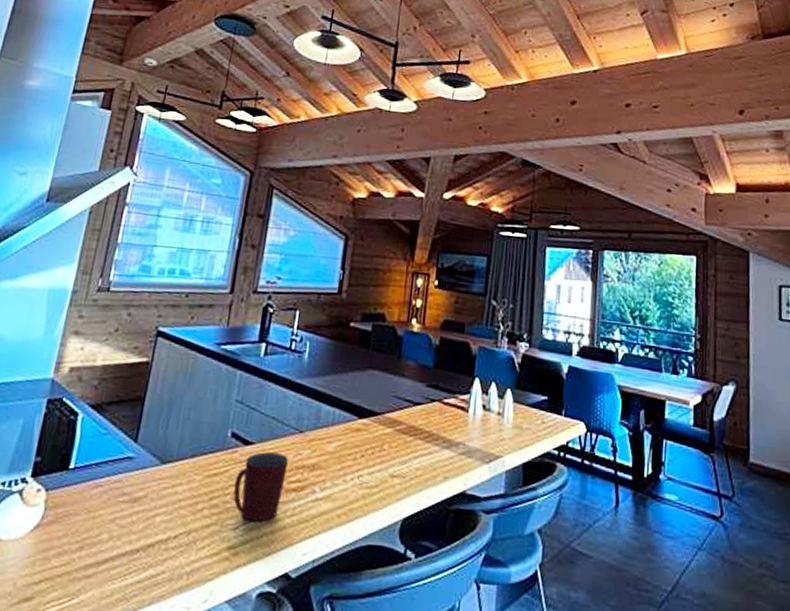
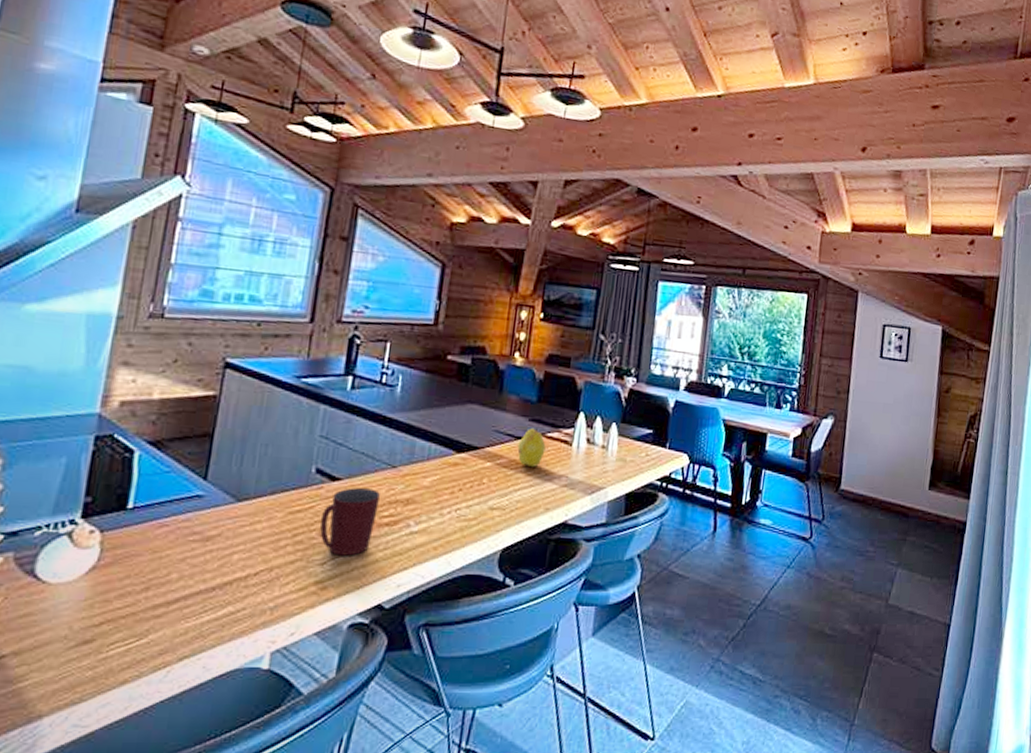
fruit: none [416,393,443,434] -> present [517,427,546,467]

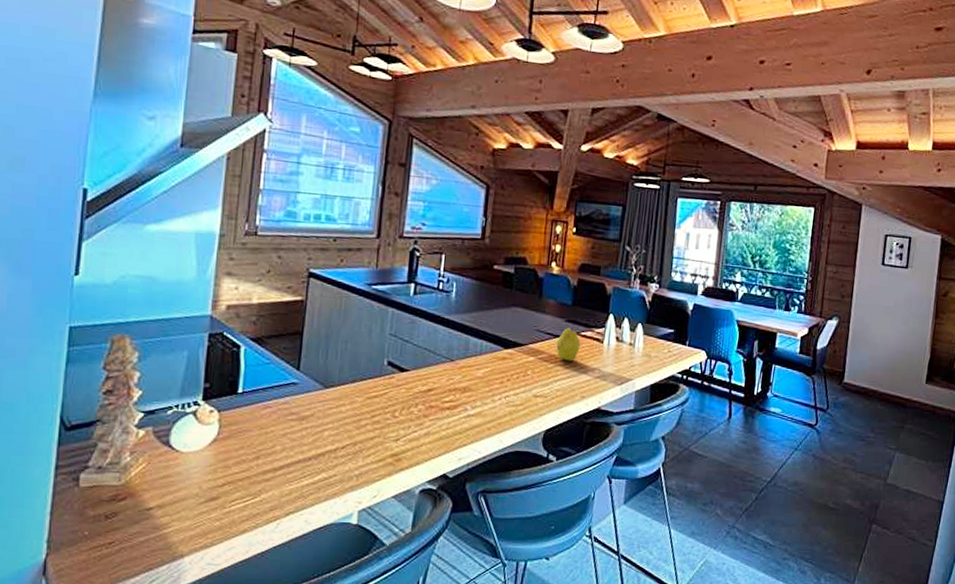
mug: present [320,488,380,556] -> none [393,377,441,434]

